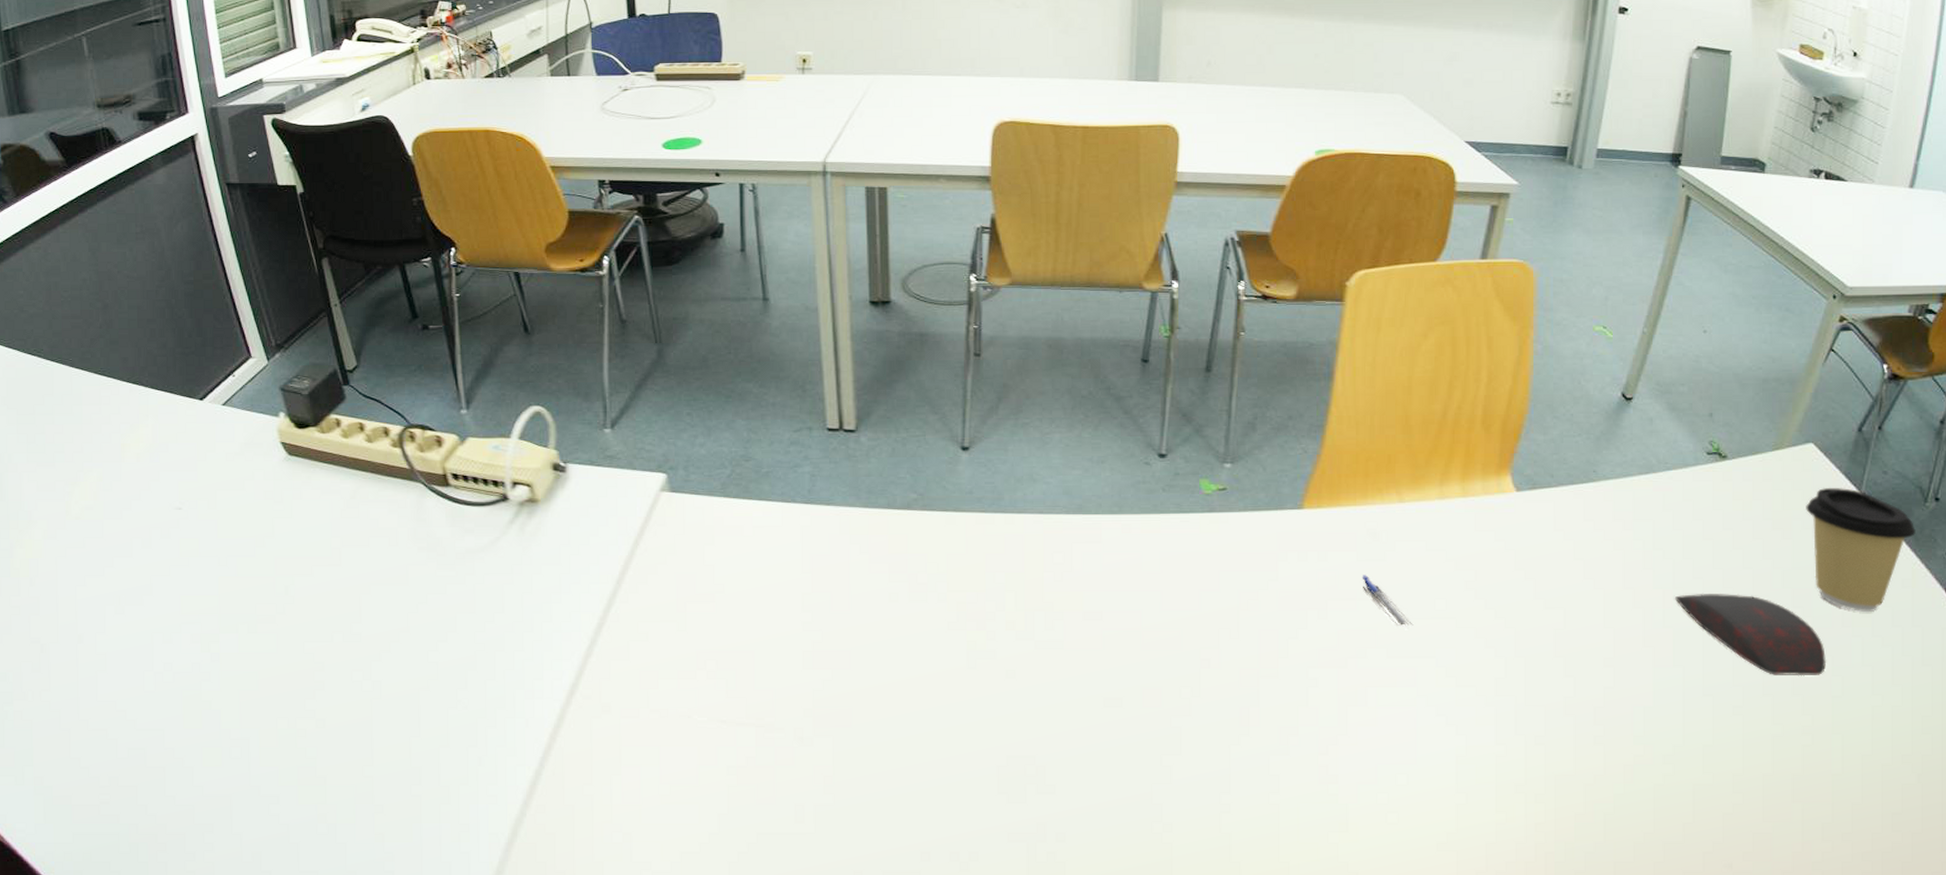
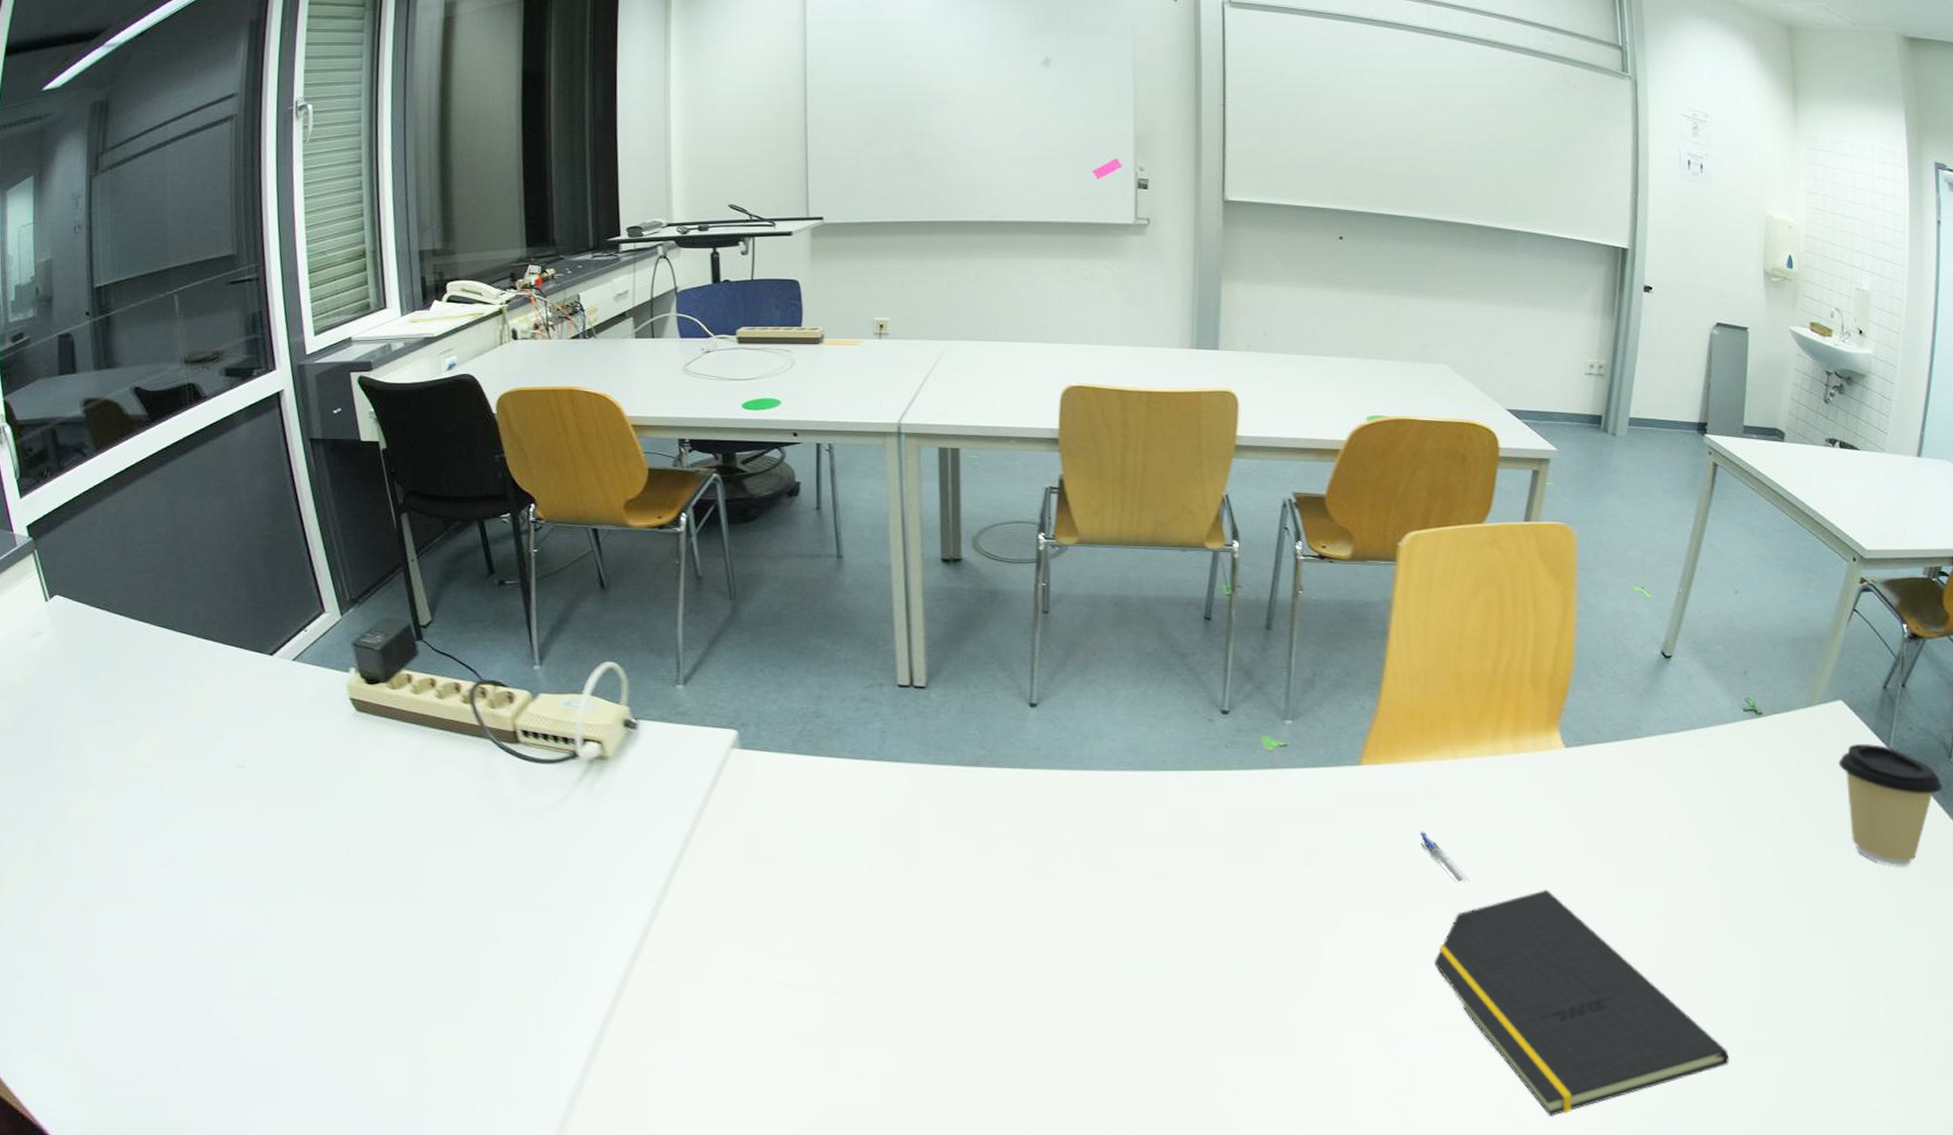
notepad: none [1373,634,1677,854] -> present [1434,890,1730,1116]
computer mouse: present [1675,593,1827,676] -> none [1720,848,1867,931]

